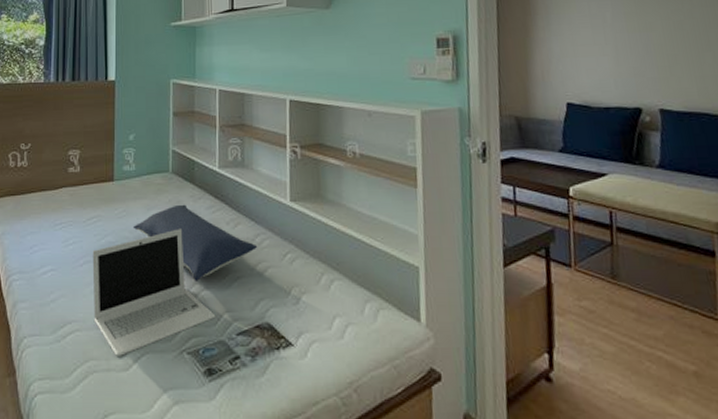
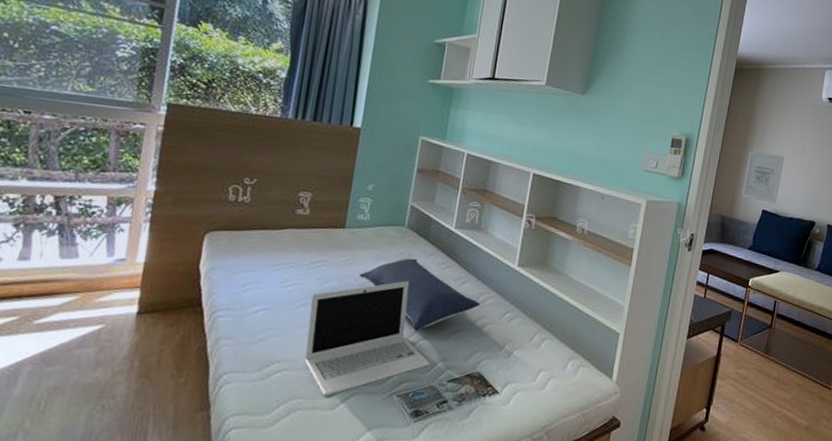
wall art: none [533,35,584,94] -> present [741,151,784,204]

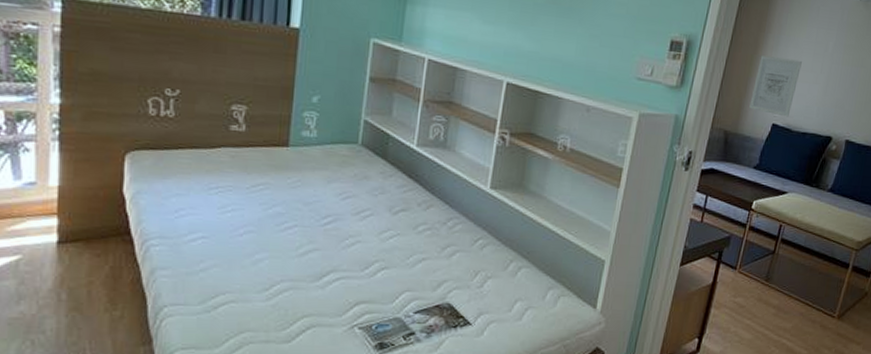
laptop: present [304,281,430,397] -> none [253,205,394,330]
pillow: present [358,258,481,331] -> none [308,180,449,260]

